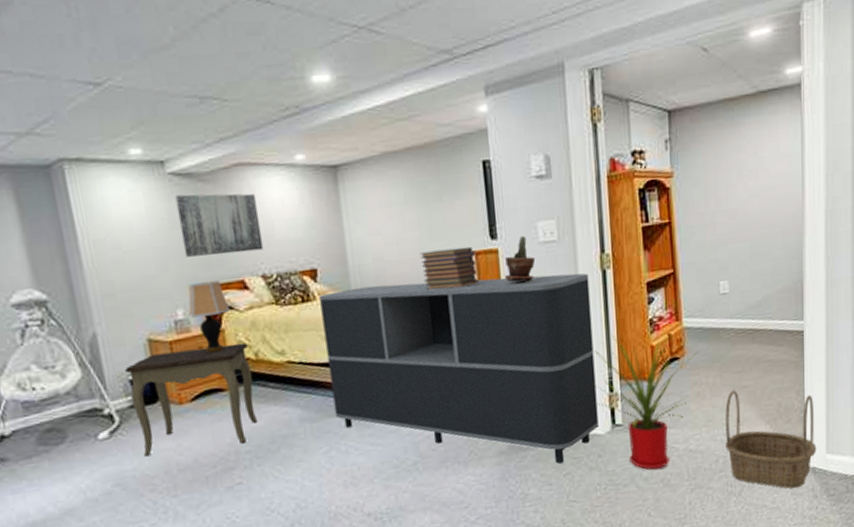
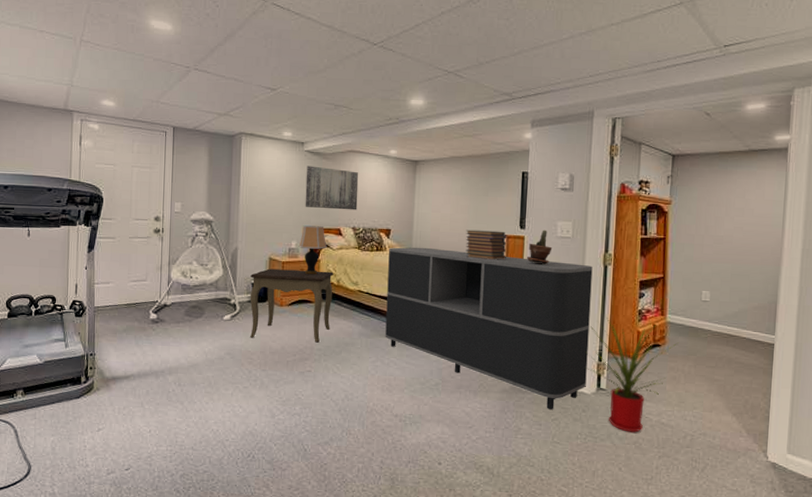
basket: present [725,390,817,489] -> none [693,381,779,478]

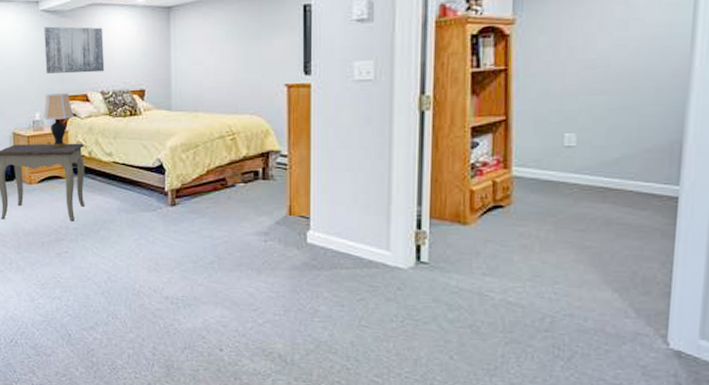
sideboard: present [385,247,593,409] -> none [145,107,404,288]
book stack: present [465,229,507,260] -> none [235,80,288,116]
potted plant: present [527,229,553,265] -> none [316,73,348,116]
house plant: present [586,318,679,433] -> none [399,175,530,314]

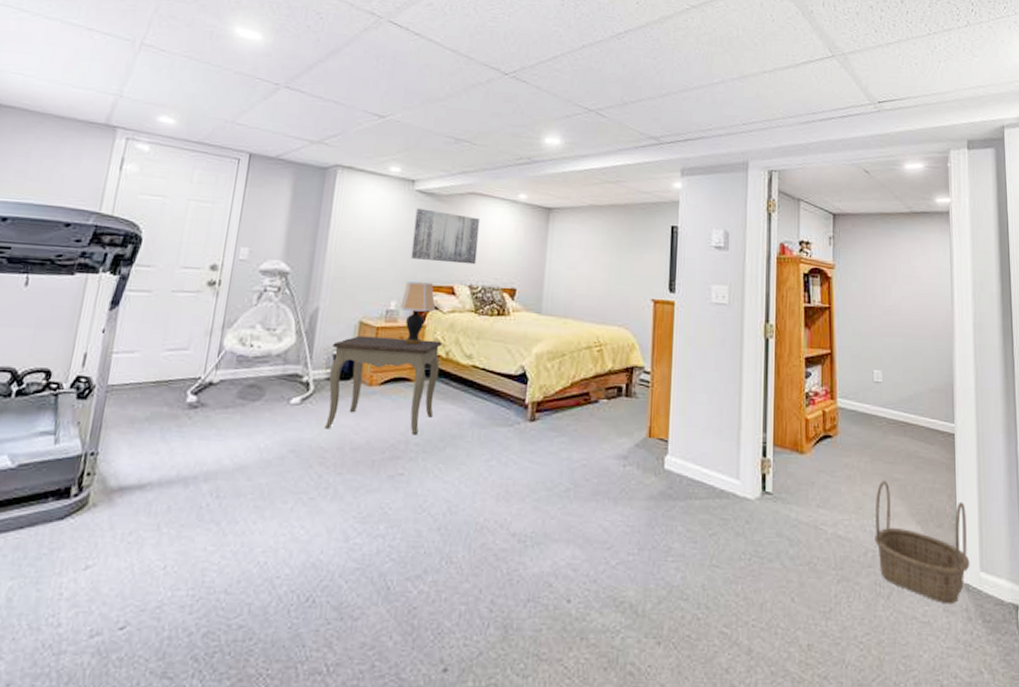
basket: none [555,249,686,370] -> present [875,480,970,605]

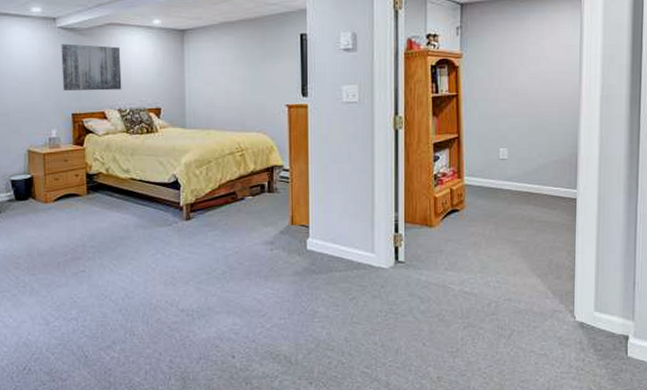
side table: present [325,335,442,435] -> none [8,160,103,241]
table lamp: present [399,281,436,345] -> none [59,110,92,166]
basket: present [875,480,970,605] -> none [498,244,585,340]

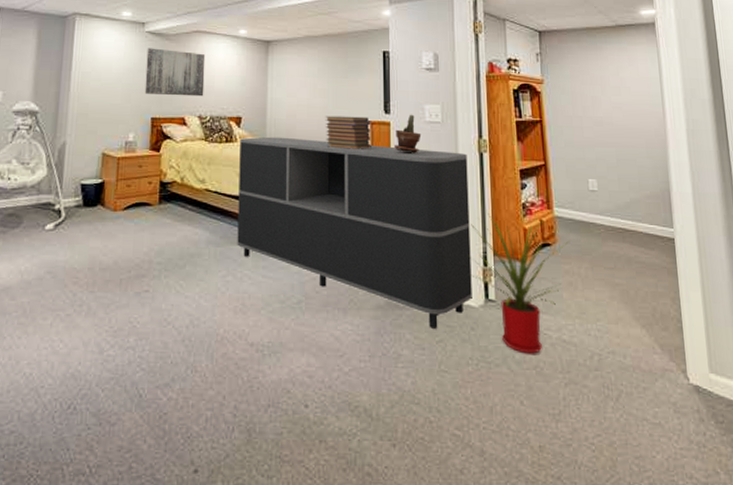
sideboard: none [161,125,383,288] -> present [237,136,472,329]
book stack: none [243,101,289,133] -> present [325,116,371,150]
potted plant: none [312,95,338,134] -> present [395,114,422,154]
house plant: none [381,185,478,305] -> present [468,213,570,354]

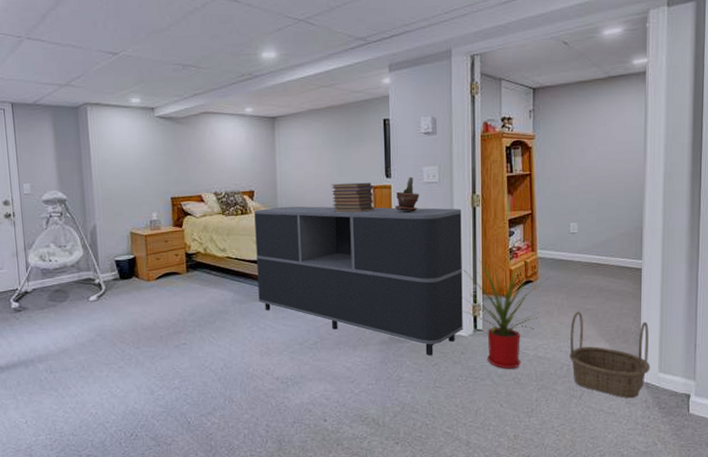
wall art: present [144,48,206,97] -> none [159,132,217,176]
basket: none [598,286,699,406] -> present [569,311,650,399]

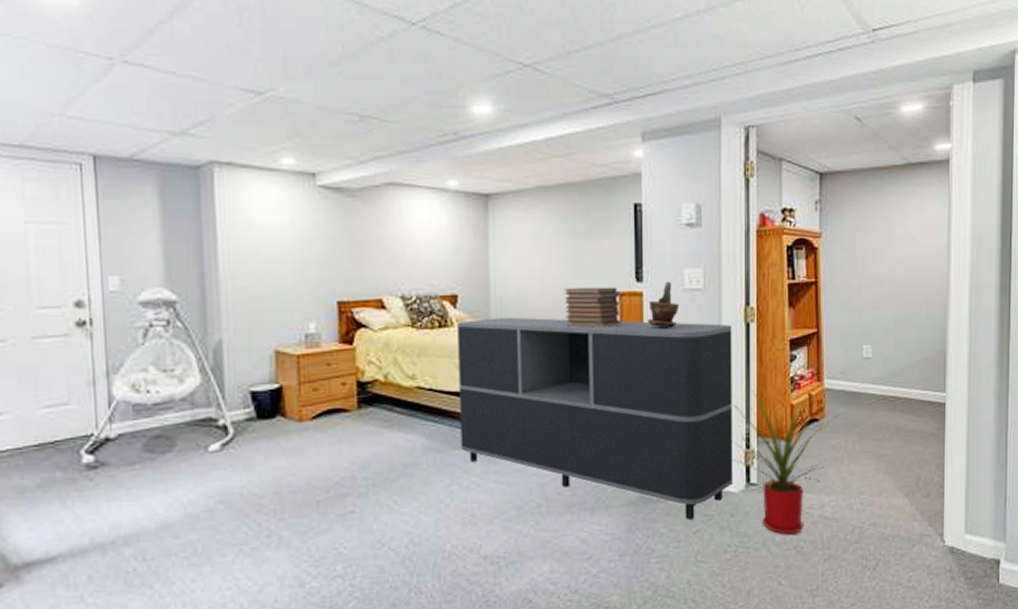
basket: present [569,311,650,399] -> none [862,458,955,568]

